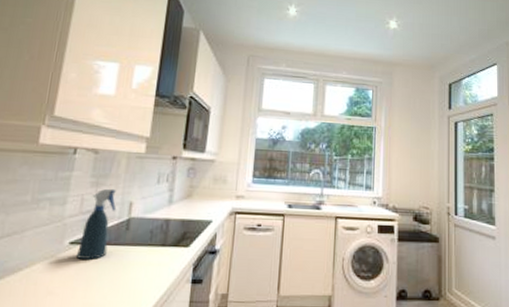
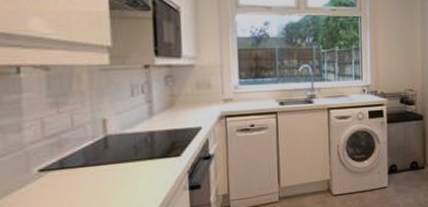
spray bottle: present [77,188,116,259] -> none [50,107,87,186]

